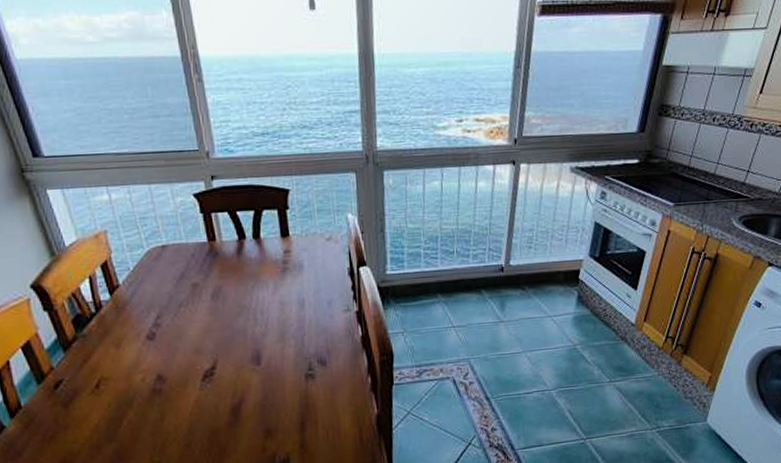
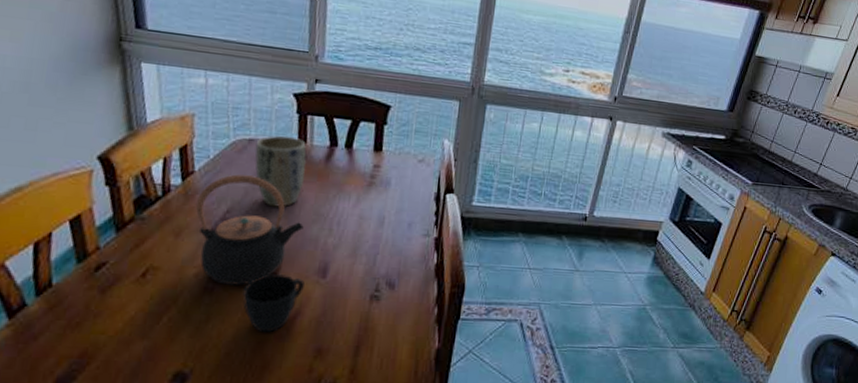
teapot: none [127,280,230,384] -> present [195,174,304,286]
plant pot: none [169,236,221,306] -> present [254,135,307,207]
cup: none [188,367,242,422] -> present [242,274,305,333]

